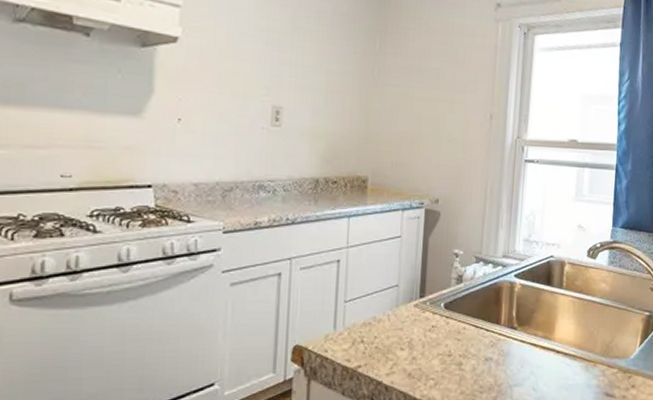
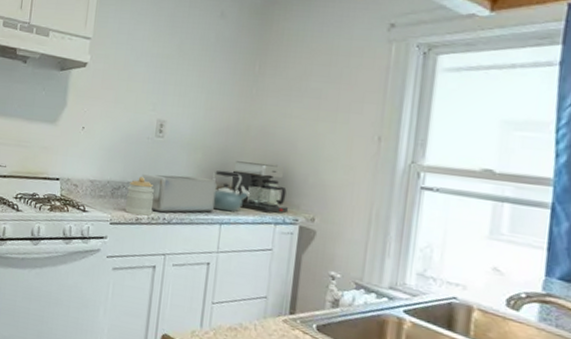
jar: none [240,174,275,219] -> present [125,177,155,216]
toaster: none [257,167,342,214] -> present [141,173,217,214]
kettle: none [338,159,377,203] -> present [212,170,250,212]
coffee maker: none [357,147,415,200] -> present [231,161,289,214]

